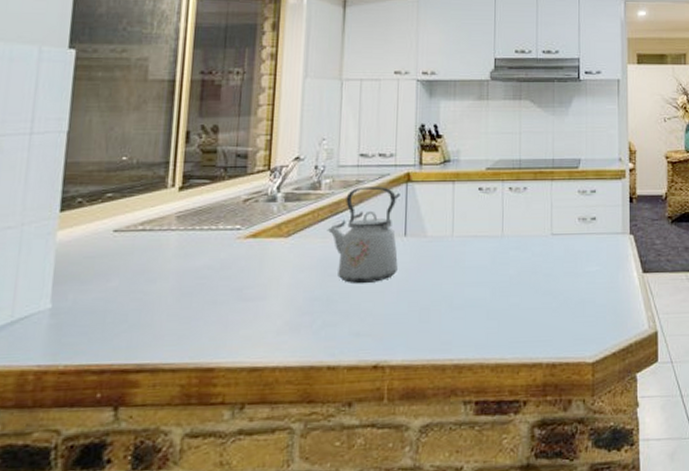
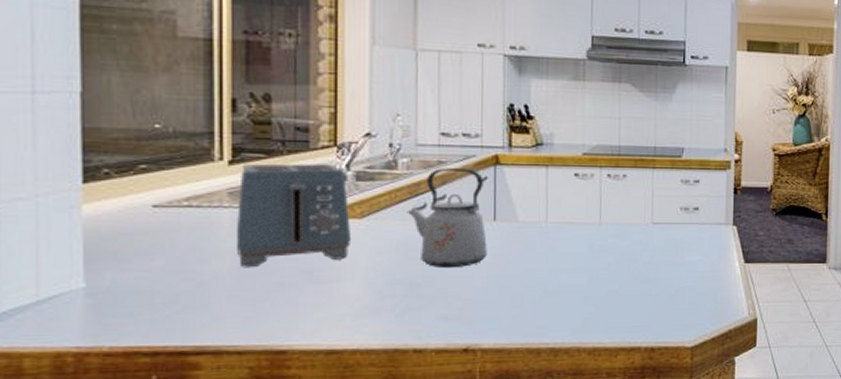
toaster: none [179,187,278,287] -> present [237,163,352,268]

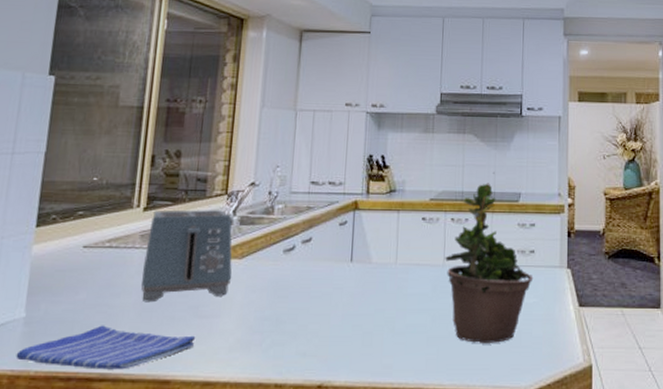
dish towel: none [80,294,313,342] -> present [16,325,196,370]
kettle: present [406,168,487,269] -> none [278,213,344,307]
potted plant: none [601,125,698,302] -> present [445,171,534,344]

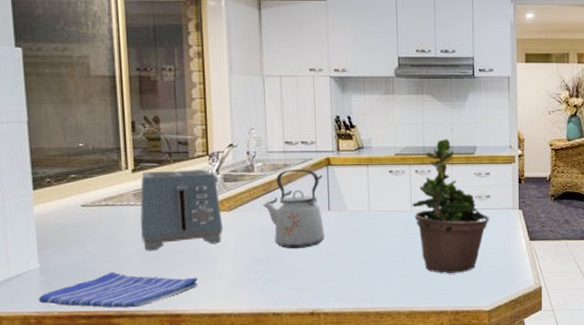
kettle: none [278,213,344,307] -> present [262,169,325,249]

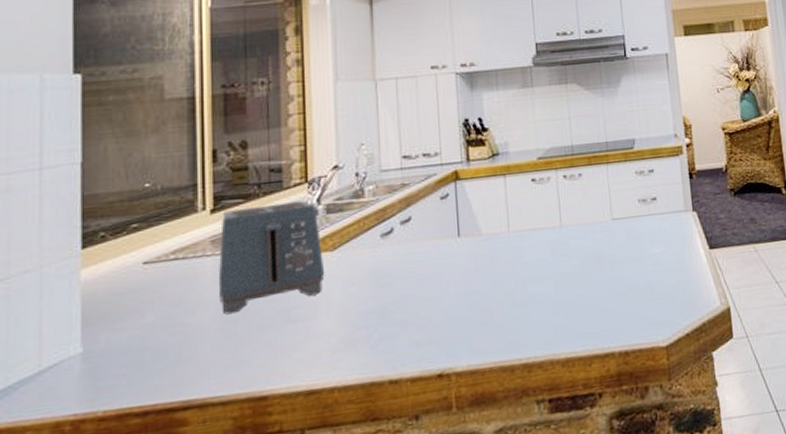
dish towel: present [38,272,198,308] -> none [77,342,291,403]
kettle: present [262,169,325,249] -> none [375,187,454,292]
potted plant: present [412,128,490,274] -> none [561,120,659,303]

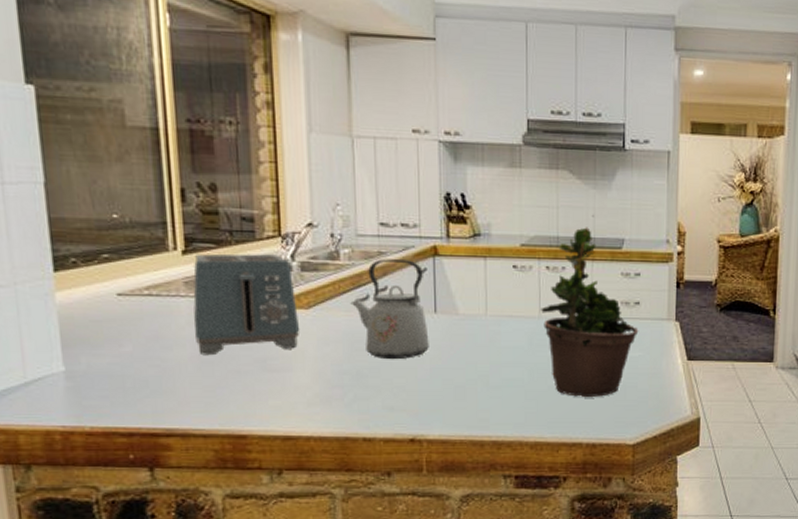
kettle: none [375,187,454,292] -> present [350,259,429,360]
potted plant: none [561,120,659,303] -> present [541,214,639,398]

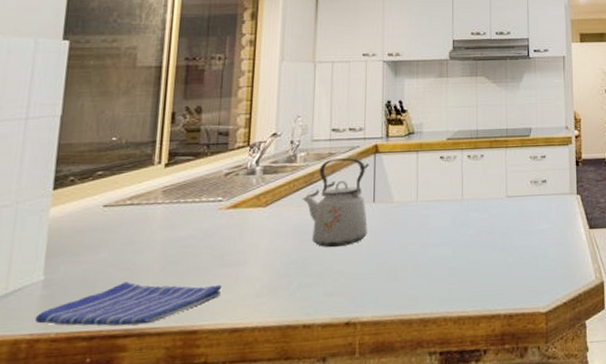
dish towel: none [64,379,268,425] -> present [35,281,222,326]
toaster: present [193,253,300,356] -> none [165,162,257,256]
potted plant: present [541,214,639,398] -> none [463,110,547,271]

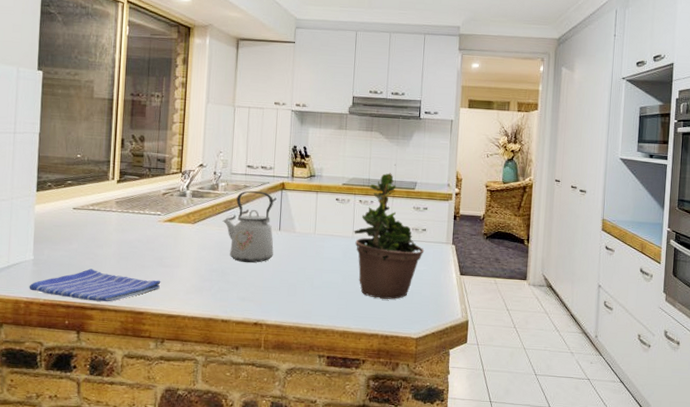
potted plant: none [463,110,547,271] -> present [354,164,425,300]

